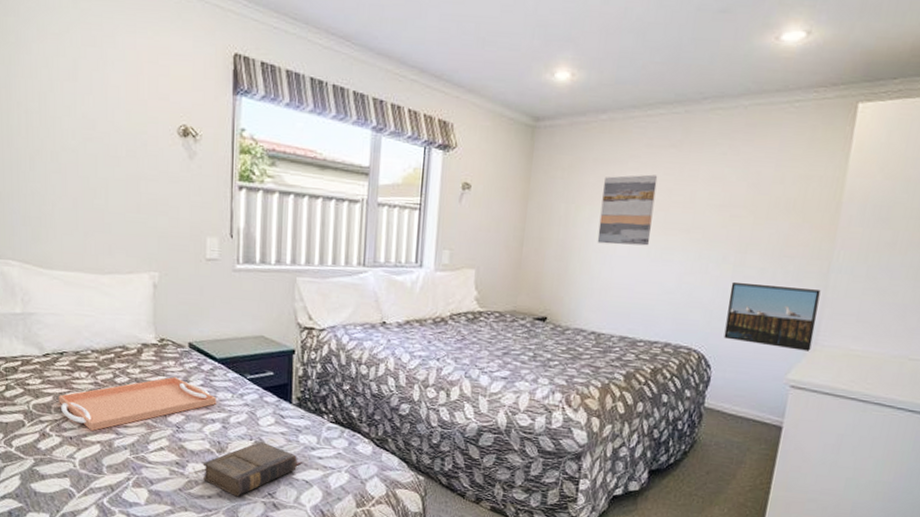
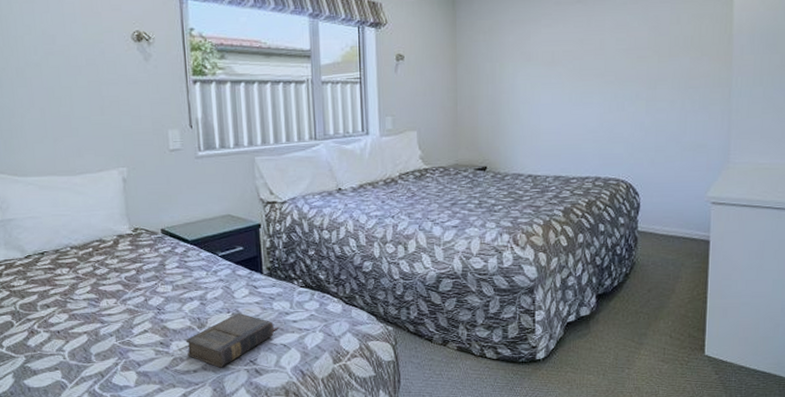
serving tray: present [58,376,217,432] -> none [43,262,193,323]
wall art: present [597,174,658,246] -> none [523,28,570,95]
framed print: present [723,282,821,351] -> none [646,114,726,170]

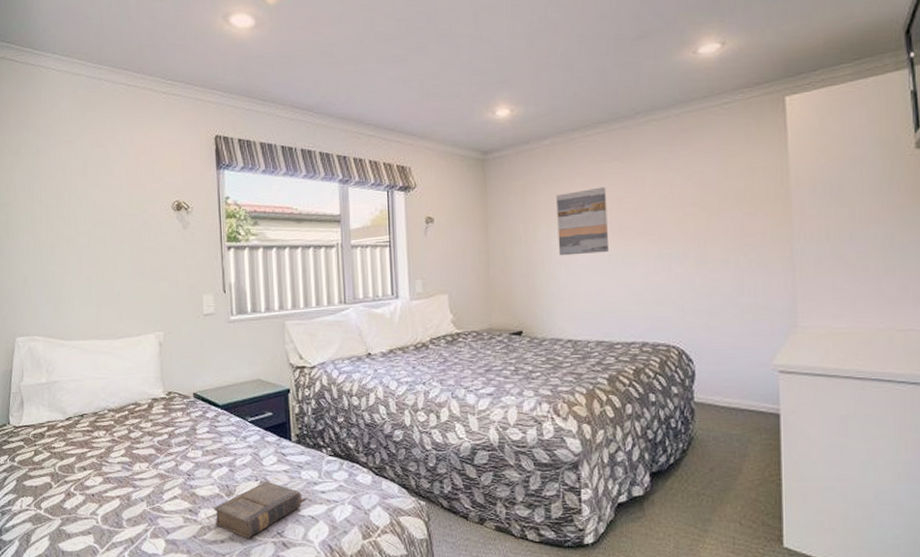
wall art: none [523,28,570,95] -> present [557,187,610,256]

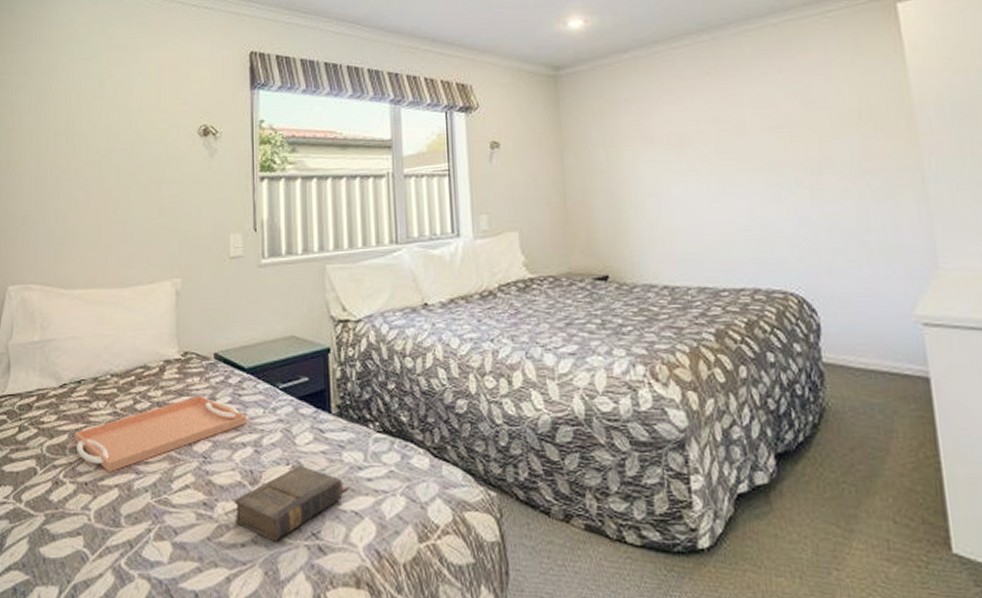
serving tray: none [81,426,222,487] -> present [74,395,247,473]
wall art: present [557,187,610,256] -> none [641,105,707,186]

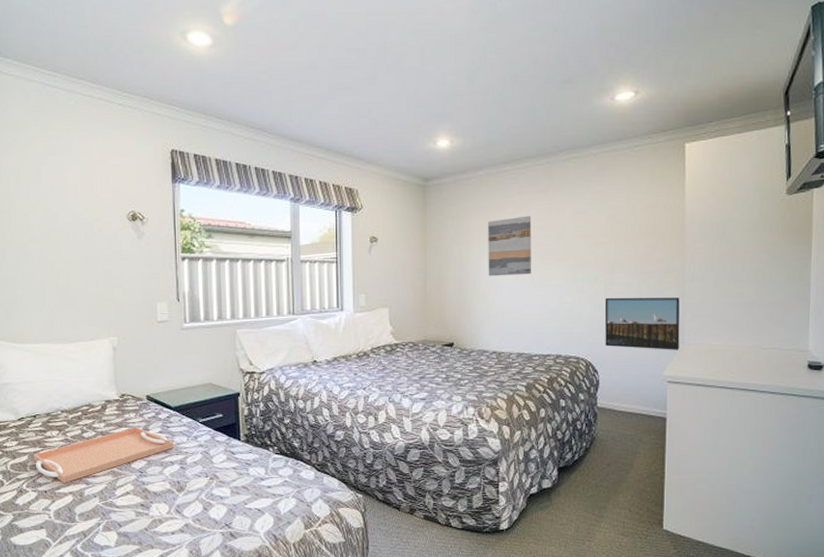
book: present [235,466,349,542] -> none [166,478,253,531]
wall art: none [641,105,707,186] -> present [488,216,532,276]
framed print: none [813,205,933,279] -> present [604,298,680,350]

